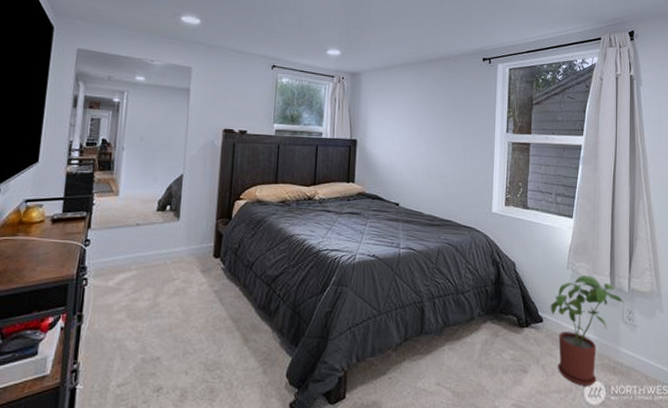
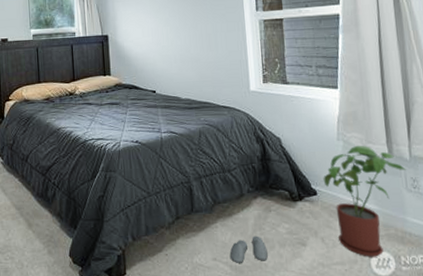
slippers: none [454,361,490,389] -> present [230,236,268,263]

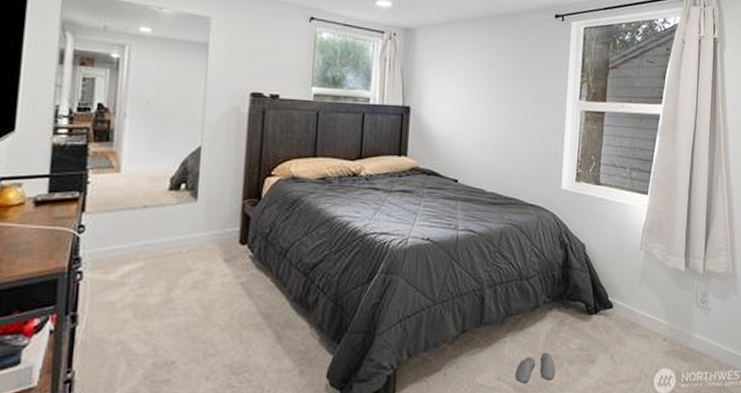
house plant: present [323,145,406,257] -> none [621,256,698,375]

